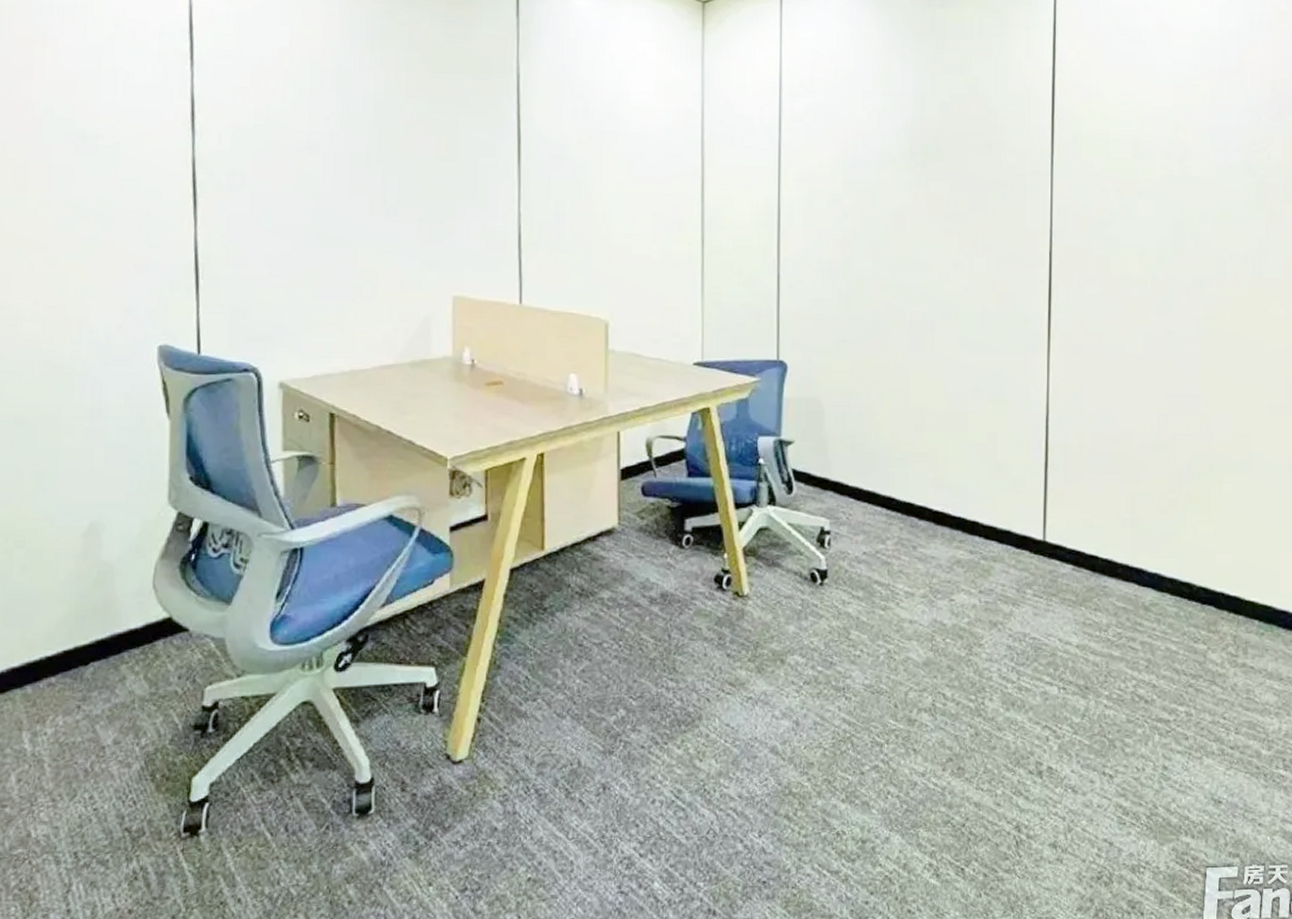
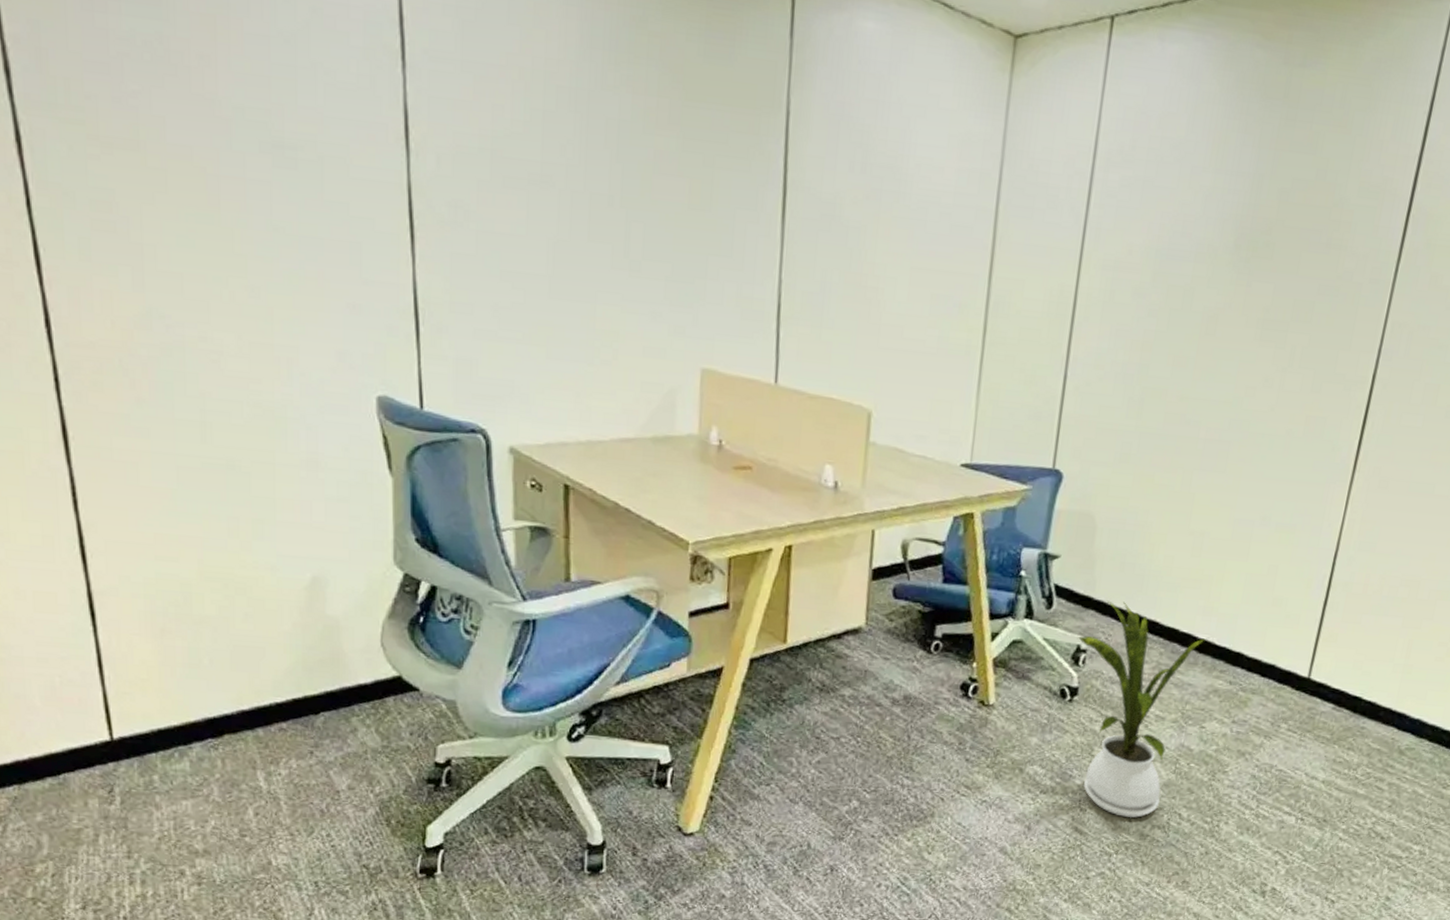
house plant: none [819,480,942,703] -> present [1077,600,1207,818]

